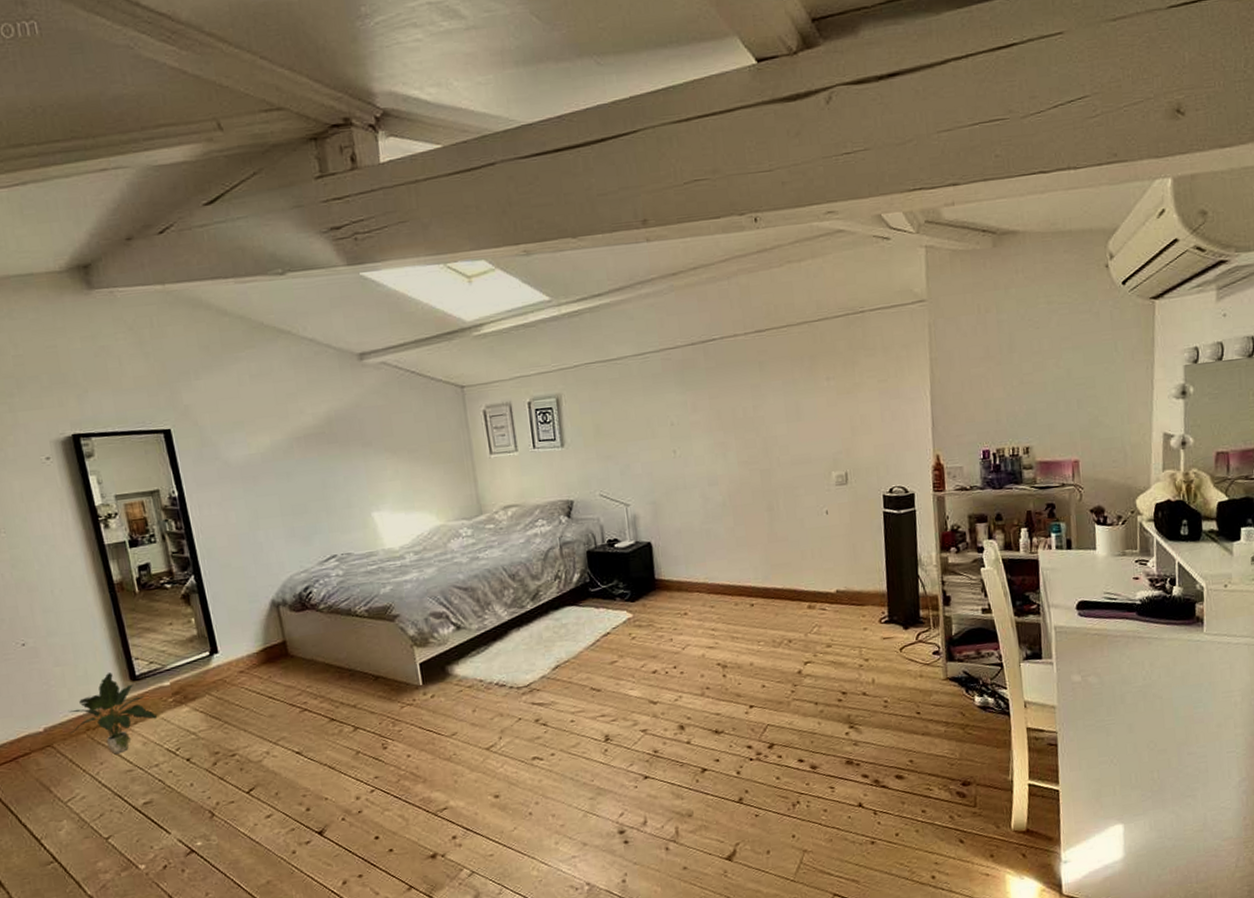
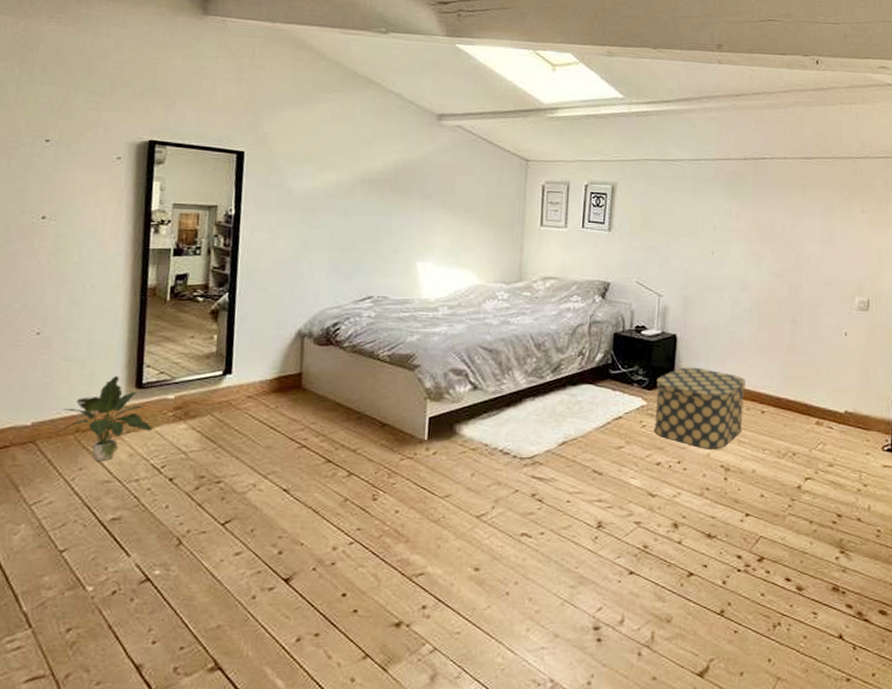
storage box: none [638,571,734,651] -> present [654,367,745,450]

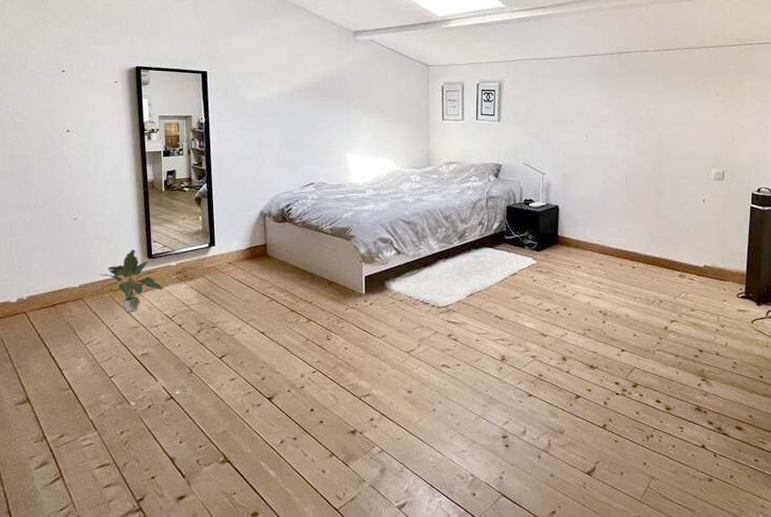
storage box: present [654,367,745,450] -> none [543,232,618,299]

